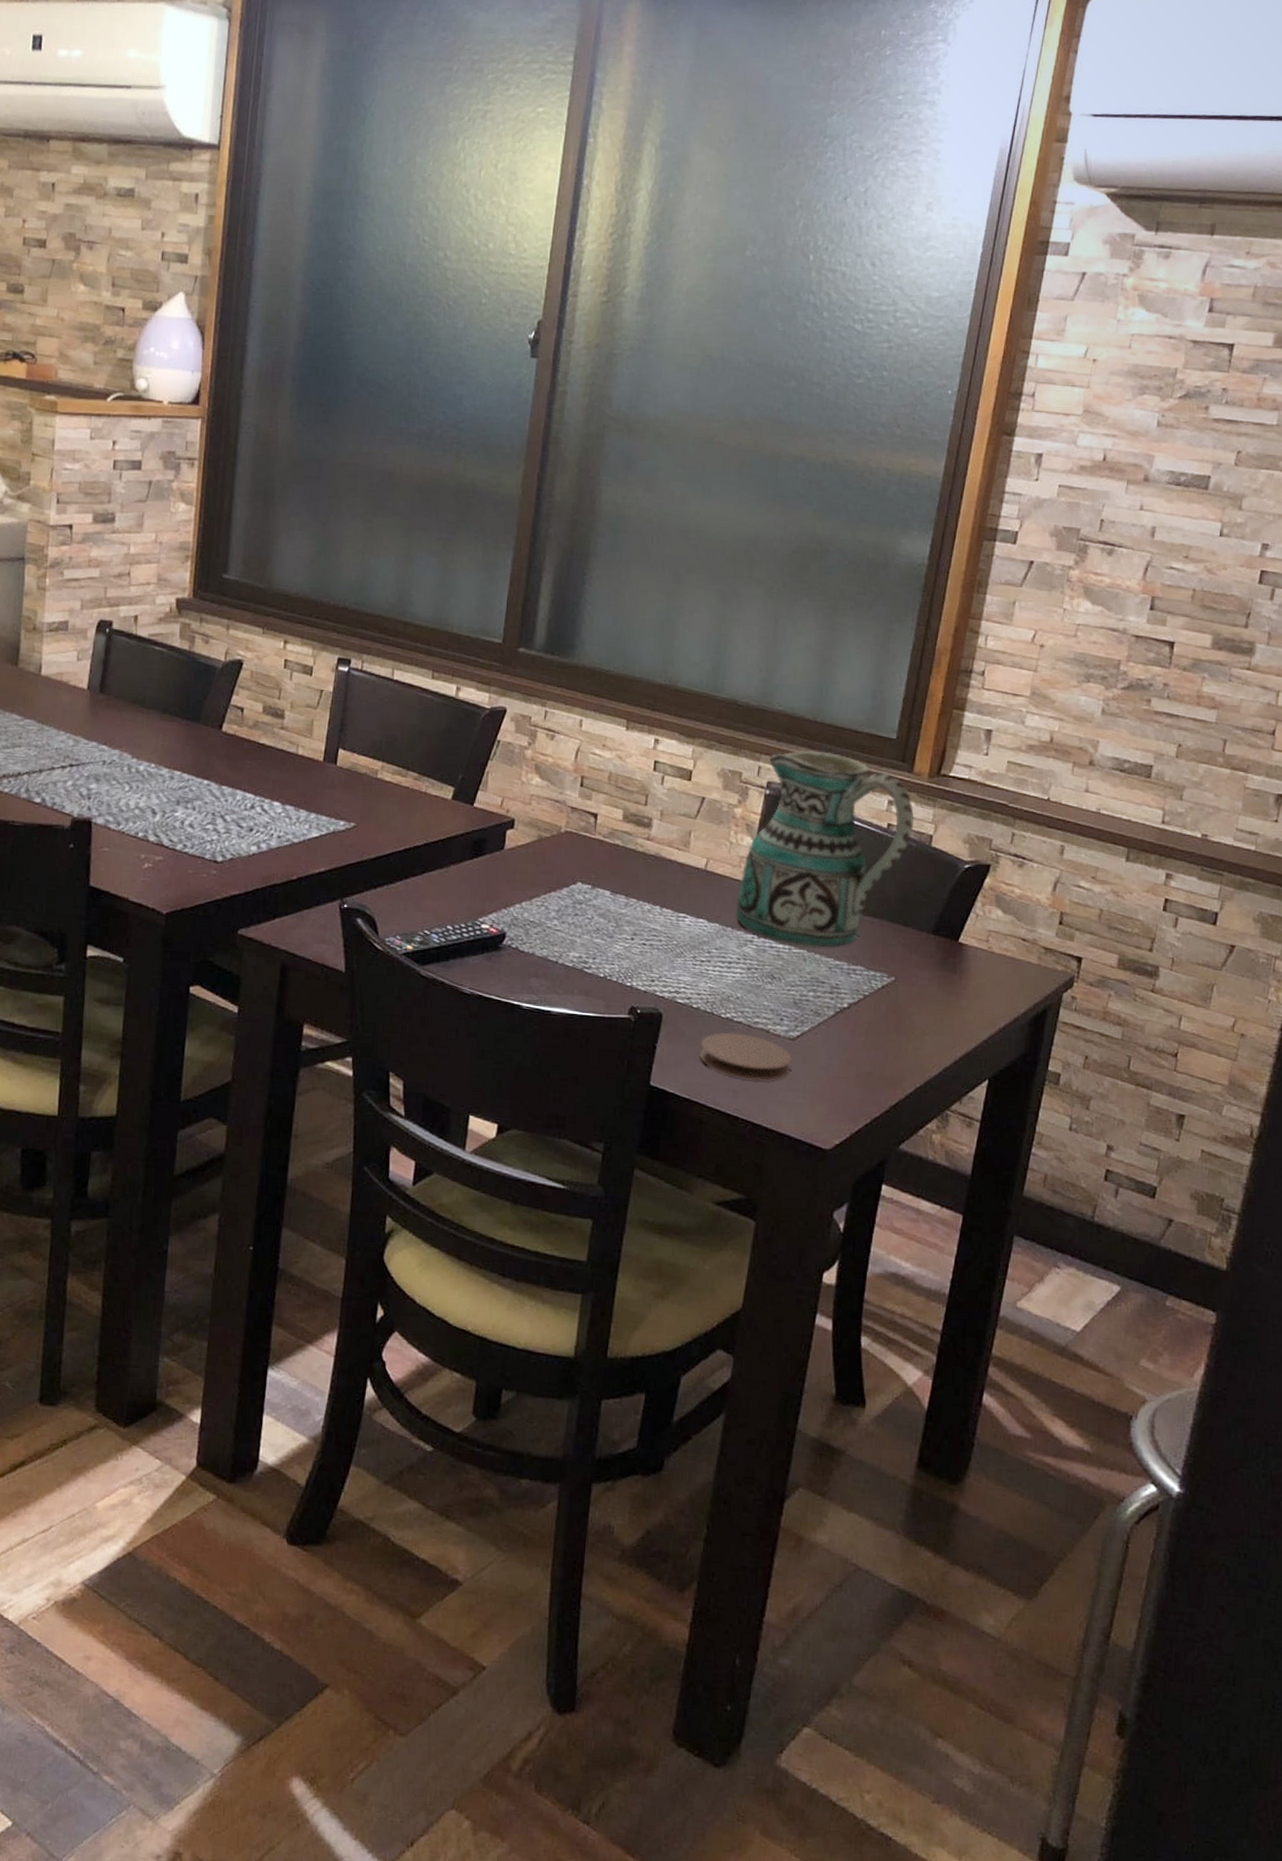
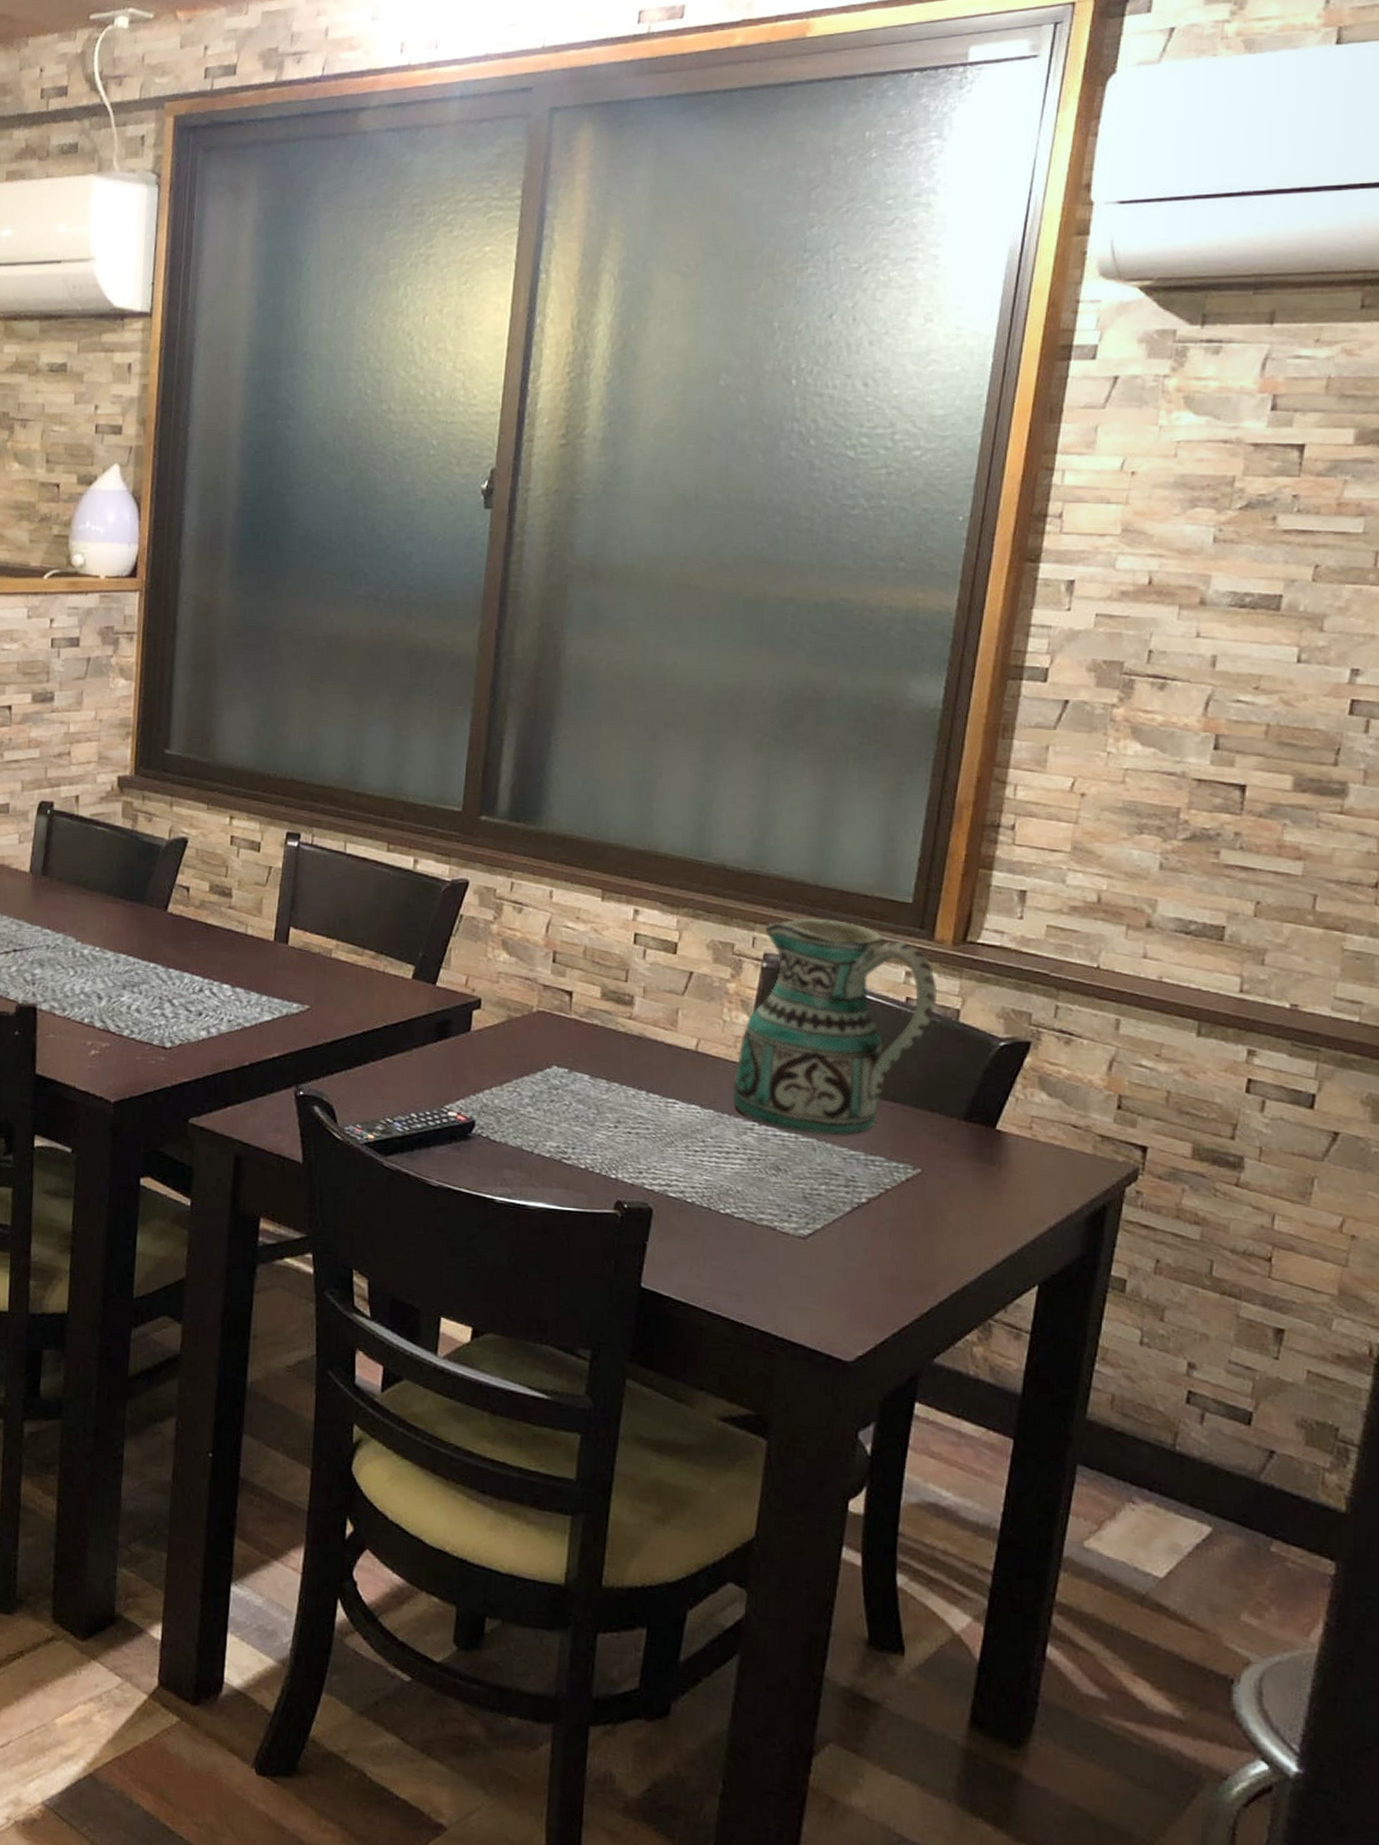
coaster: present [699,1032,792,1081] -> none [695,1230,803,1284]

